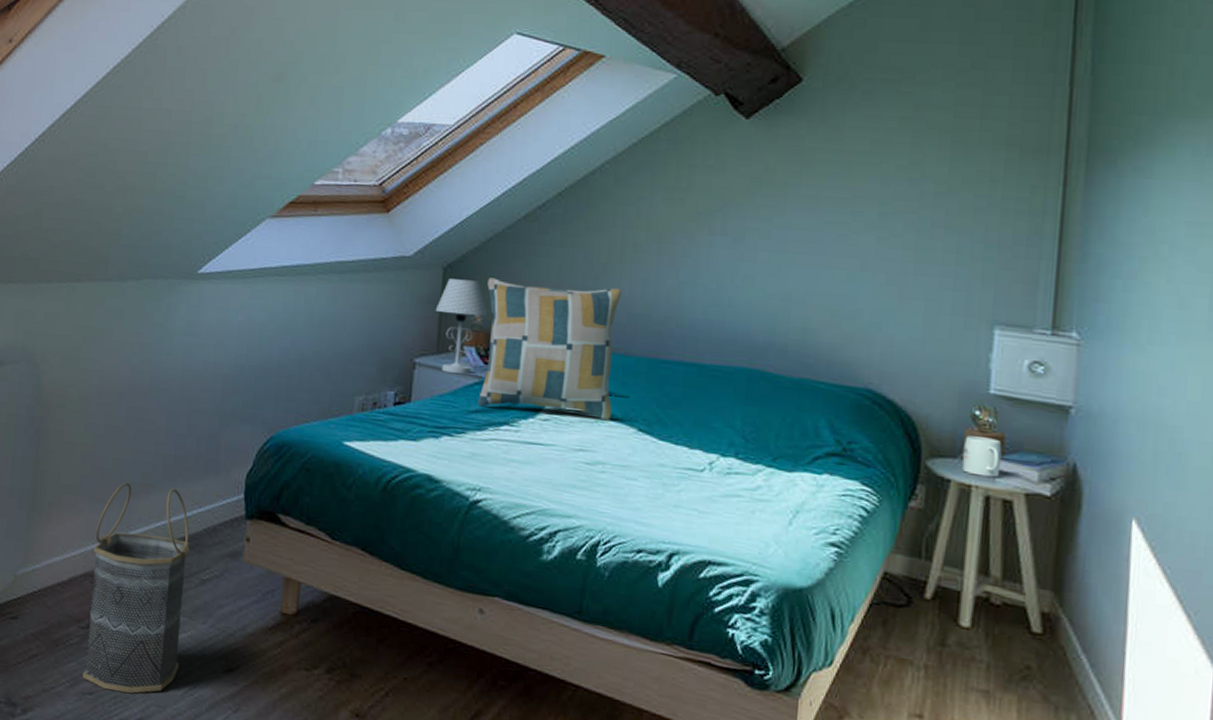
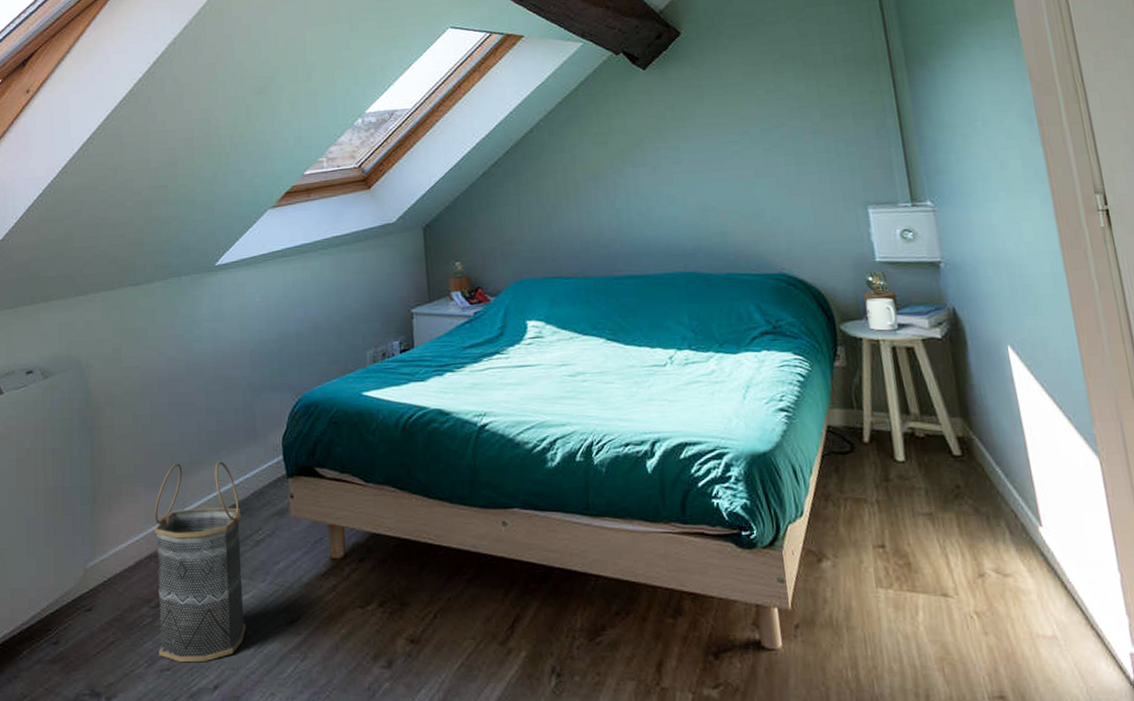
table lamp: present [435,278,488,374] -> none [421,235,466,317]
pillow: present [477,278,621,420] -> none [461,223,582,342]

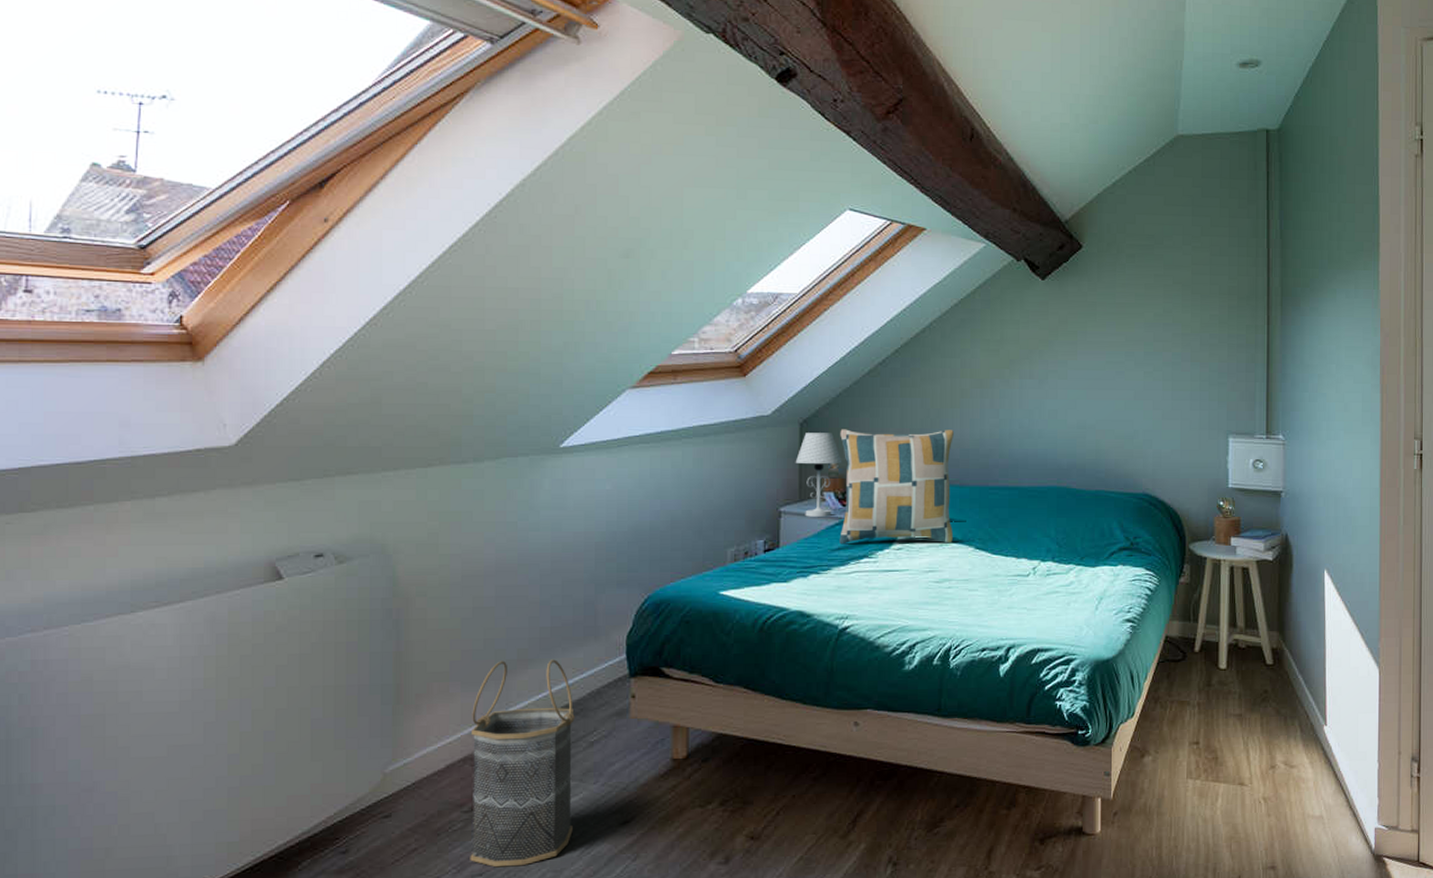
table lamp: none [421,235,466,317] -> present [795,433,842,517]
pillow: none [461,223,582,342] -> present [839,429,953,545]
mug: present [865,298,899,331] -> none [1213,522,1239,552]

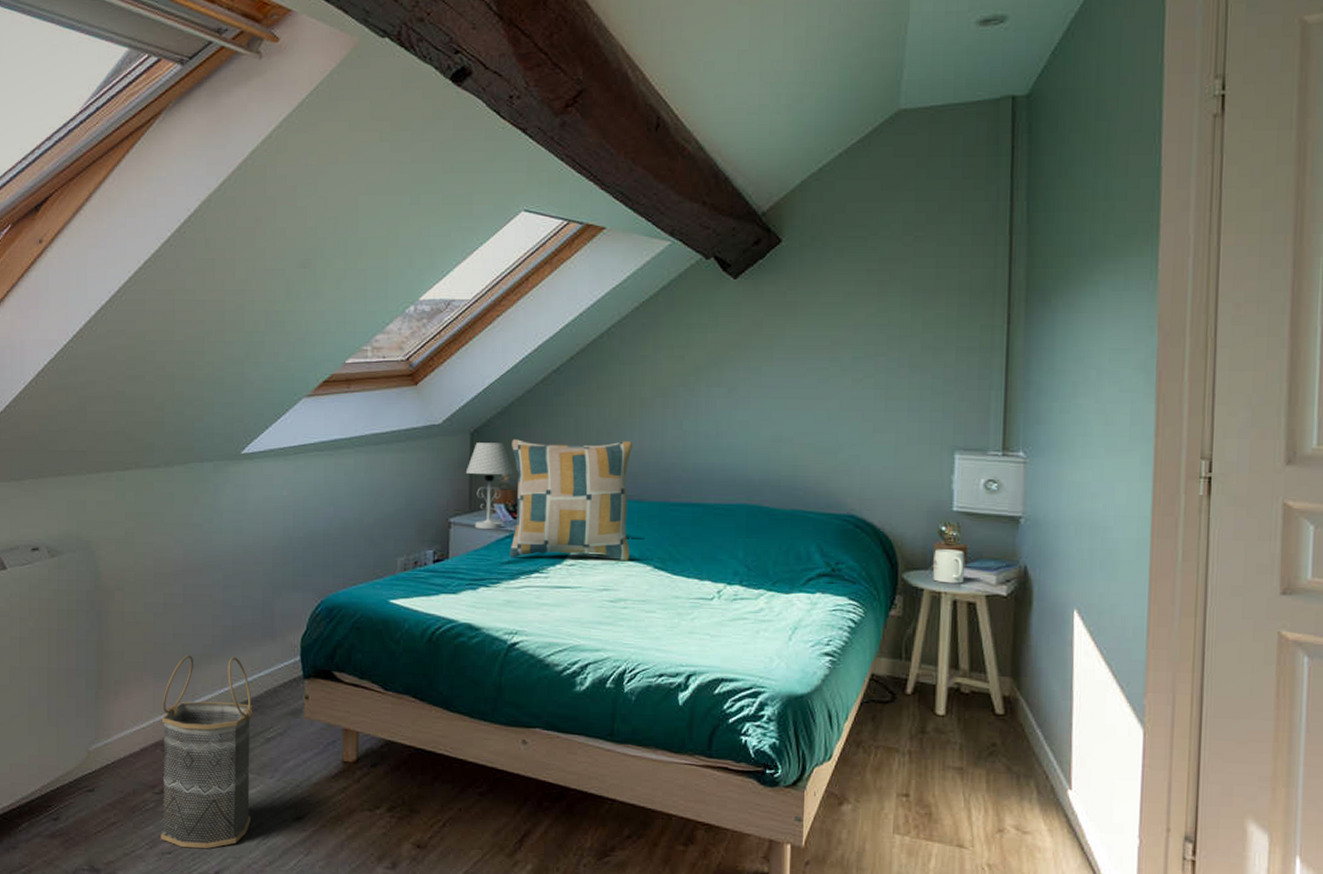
mug: none [1213,522,1239,552] -> present [932,549,965,584]

